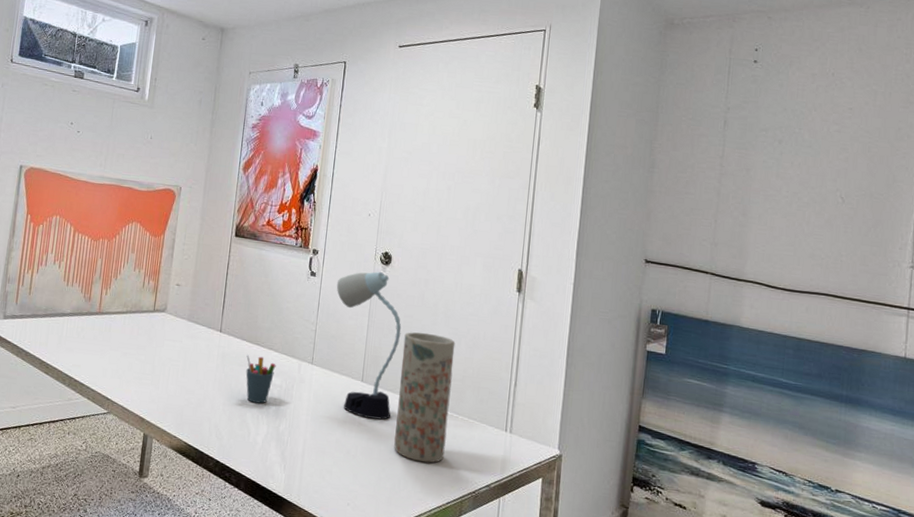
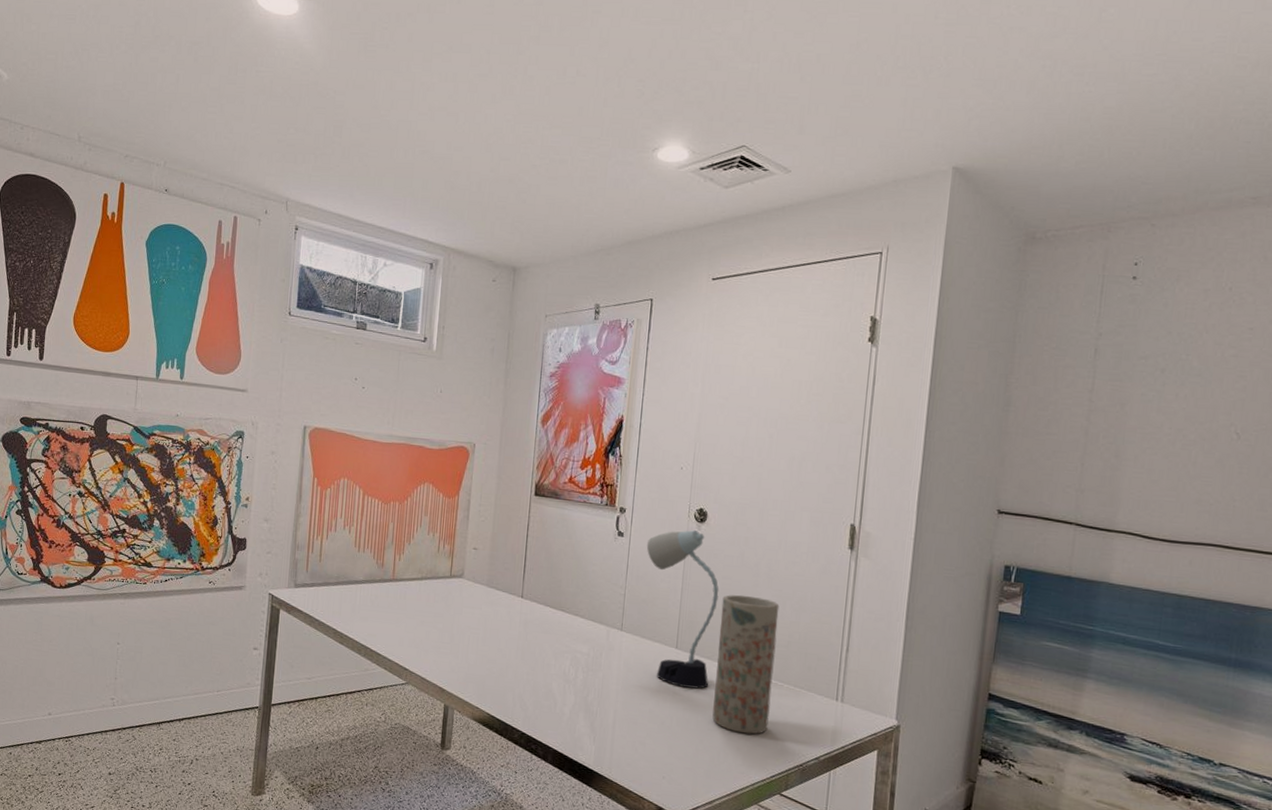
pen holder: present [246,355,276,404] -> none [550,621,583,673]

